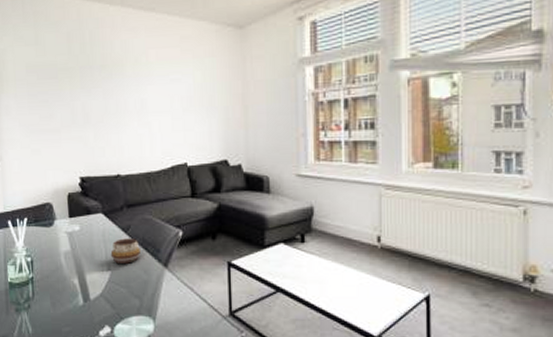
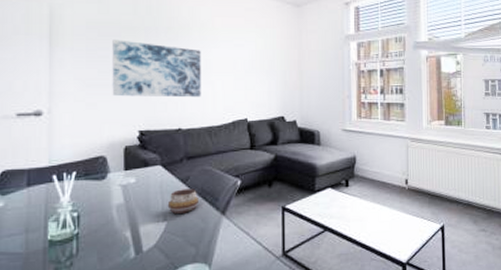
wall art: none [50,82,138,142] -> present [112,39,201,98]

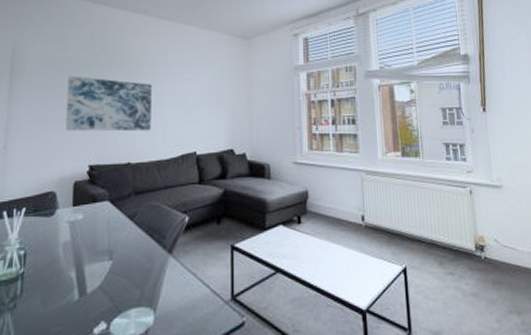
decorative bowl: present [167,189,198,214] -> none [113,225,145,252]

